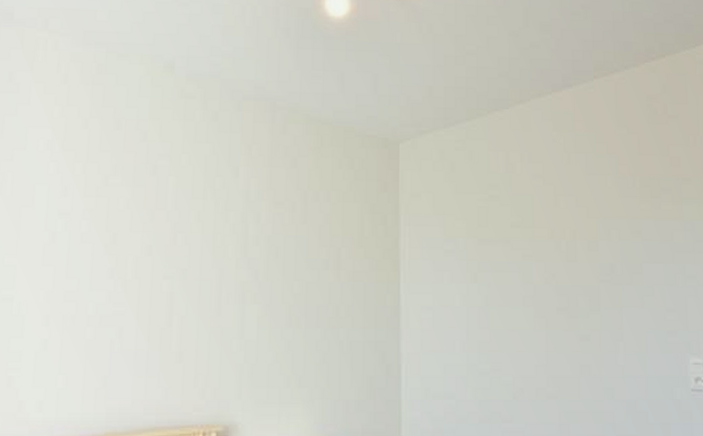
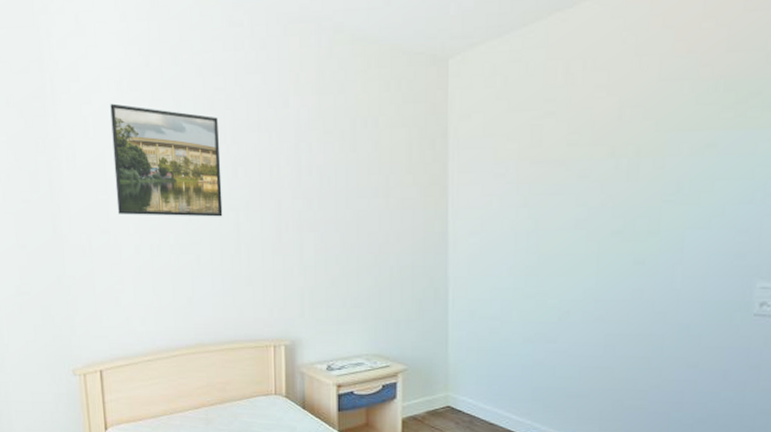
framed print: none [27,162,159,286] -> present [110,103,223,217]

